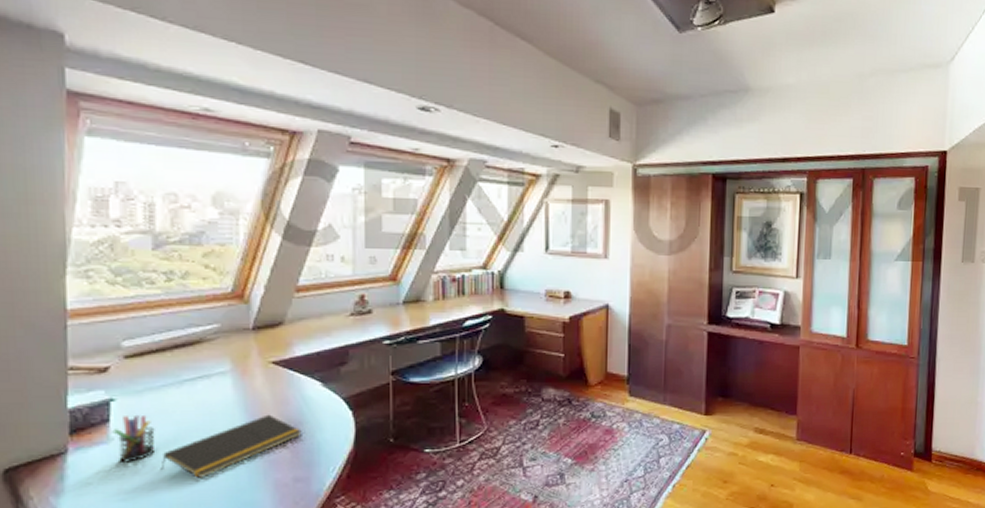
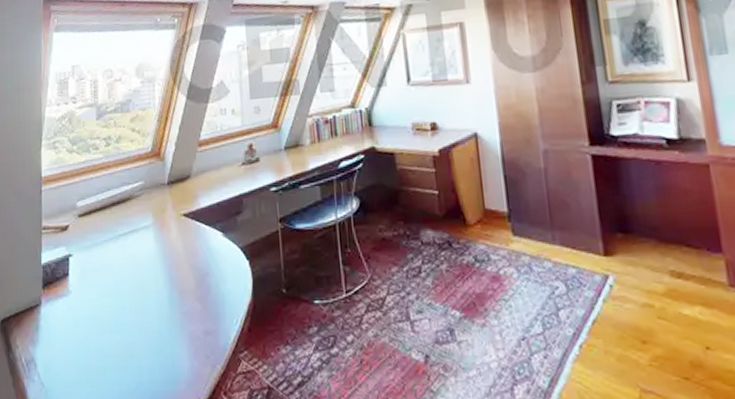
pen holder: present [112,414,156,463] -> none [70,268,101,314]
notepad: present [160,414,302,478] -> none [104,266,209,330]

